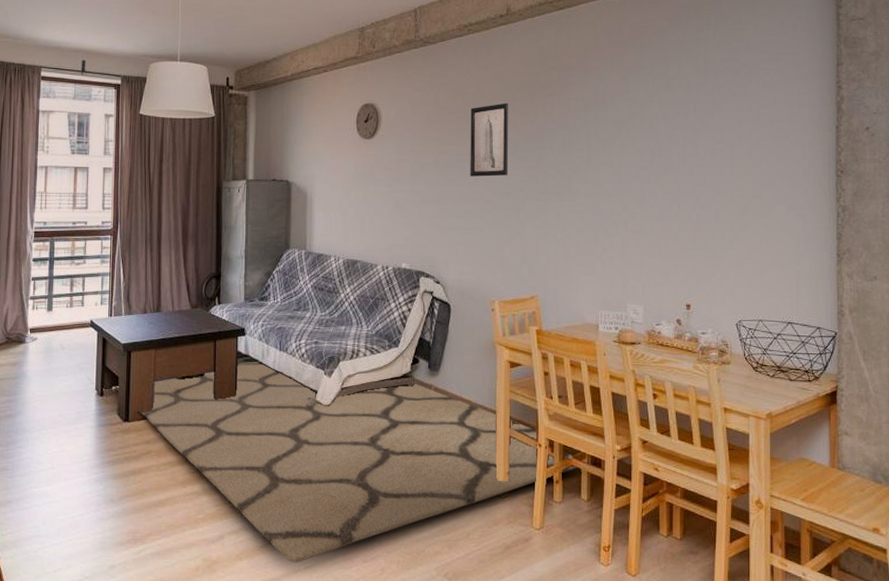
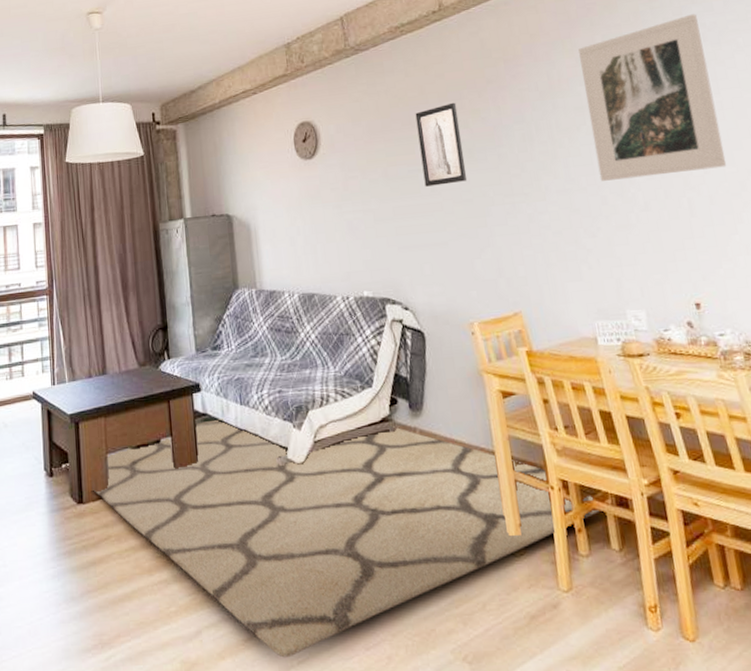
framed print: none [625,49,736,191] -> present [578,14,727,181]

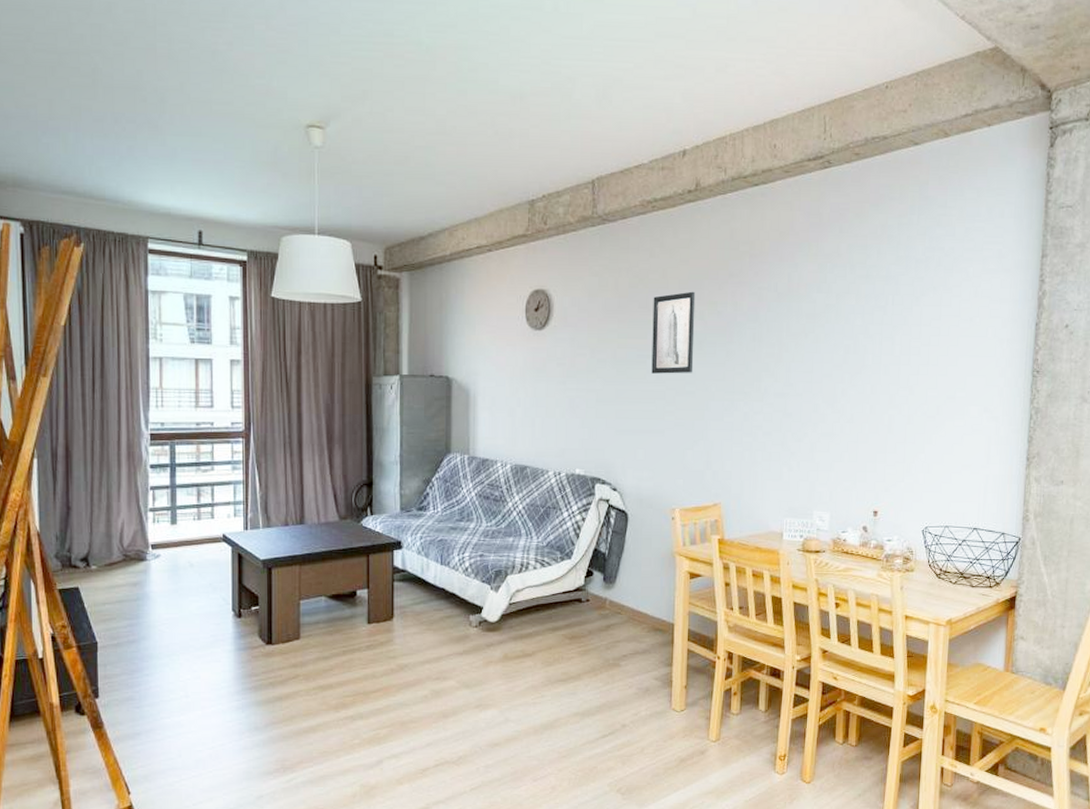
rug: present [64,419,602,658] -> none [253,576,757,785]
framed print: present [578,14,727,181] -> none [816,236,938,391]

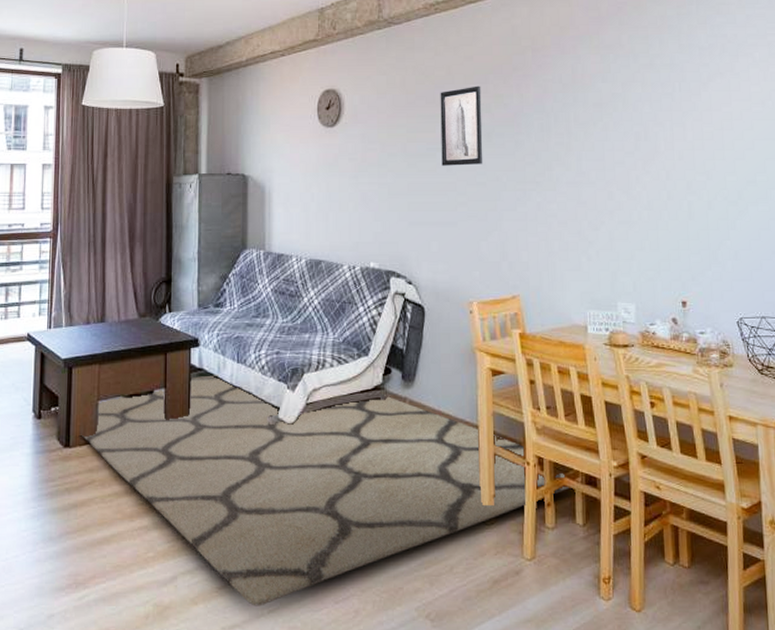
rug: none [253,576,757,785] -> present [53,375,571,606]

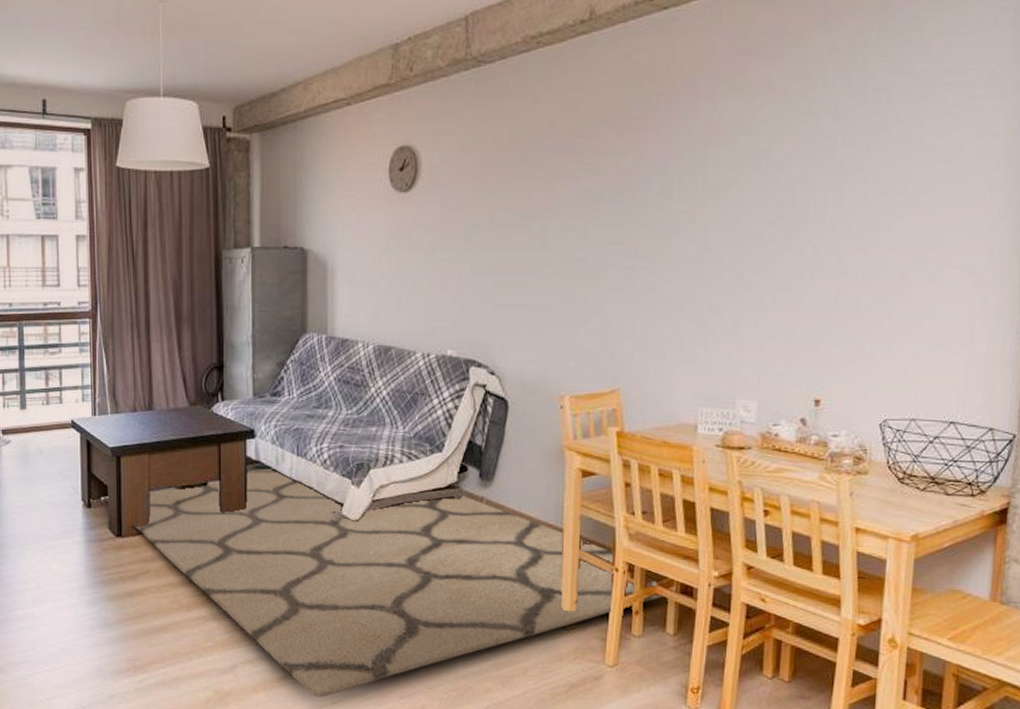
wall art: present [440,85,483,166] -> none [536,140,590,239]

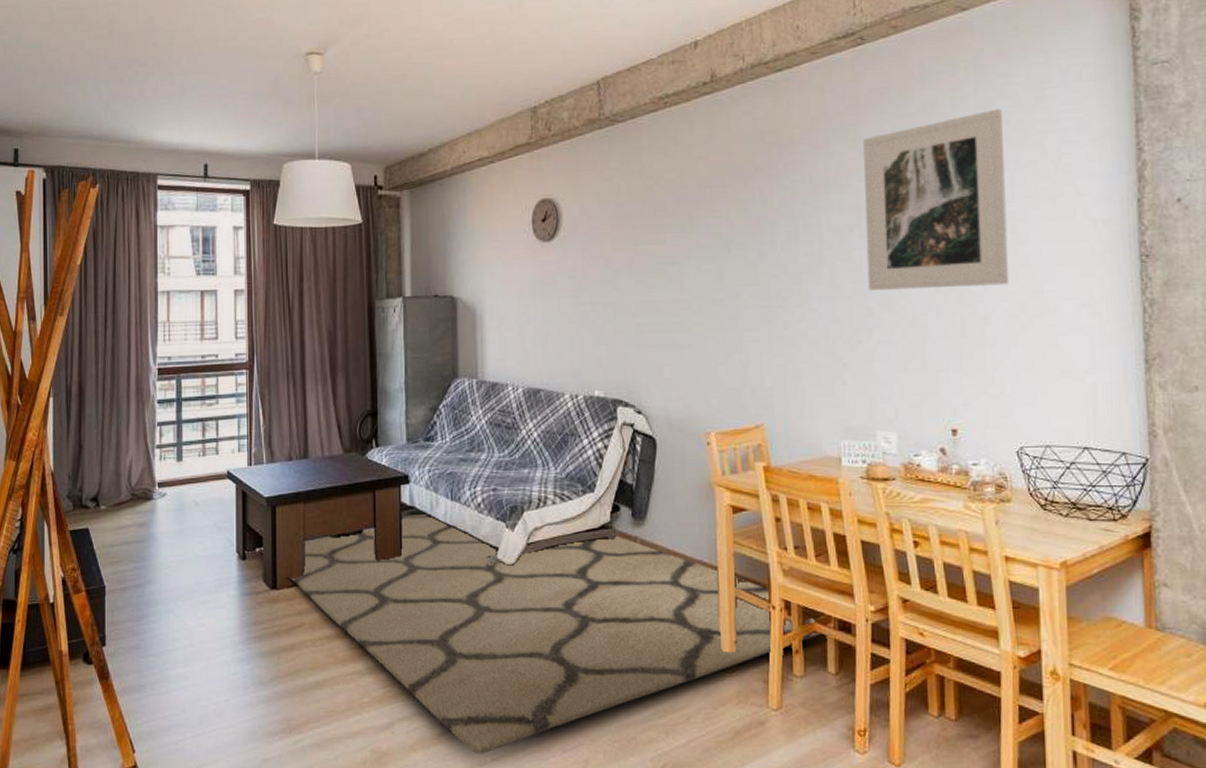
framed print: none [741,57,906,253] -> present [863,109,1010,290]

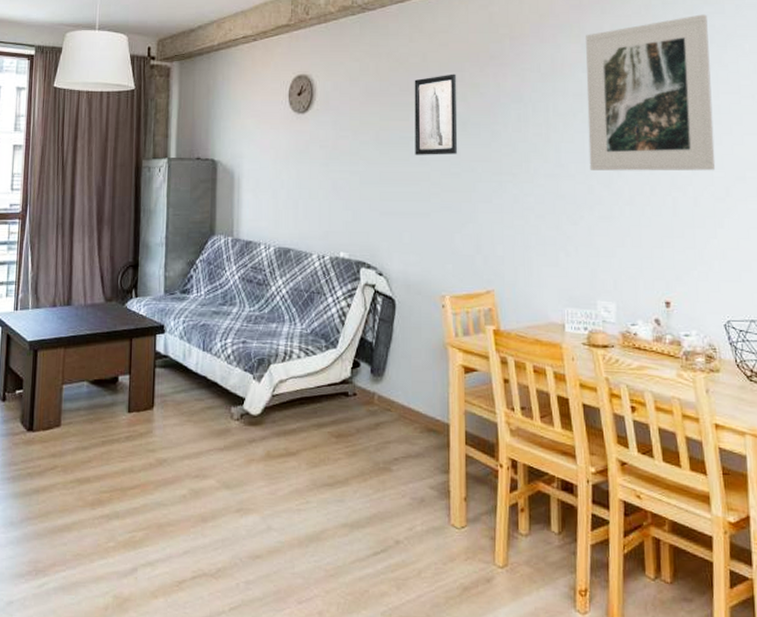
rug: present [258,513,823,754] -> none [18,363,547,603]
wall art: none [671,189,721,282] -> present [414,73,458,155]

